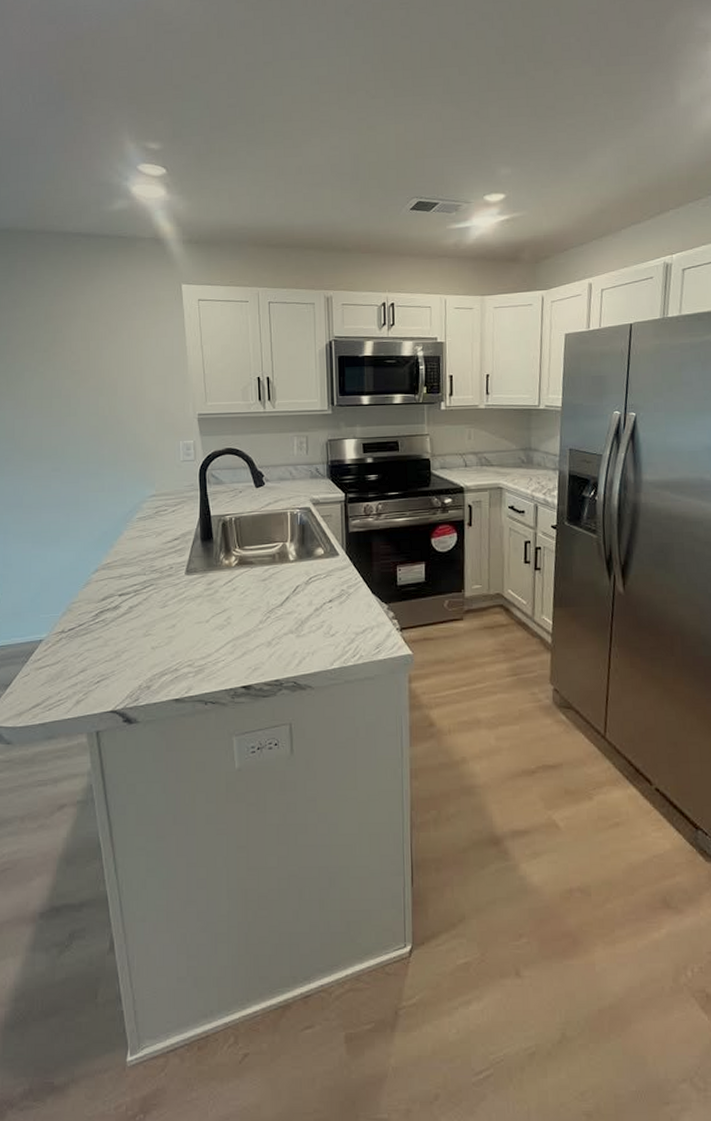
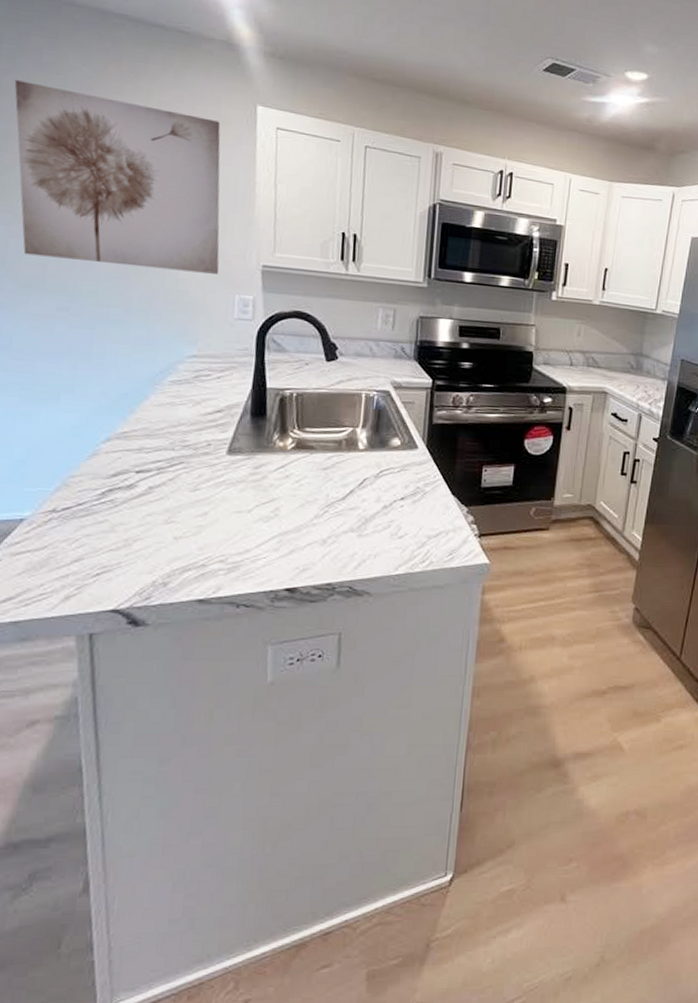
wall art: none [9,297,166,431] -> present [14,80,221,274]

